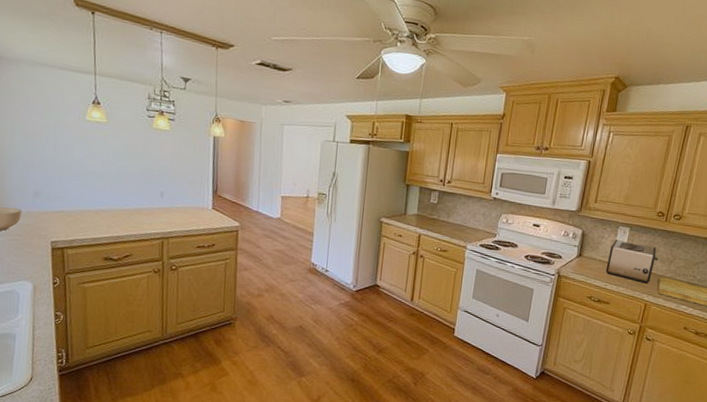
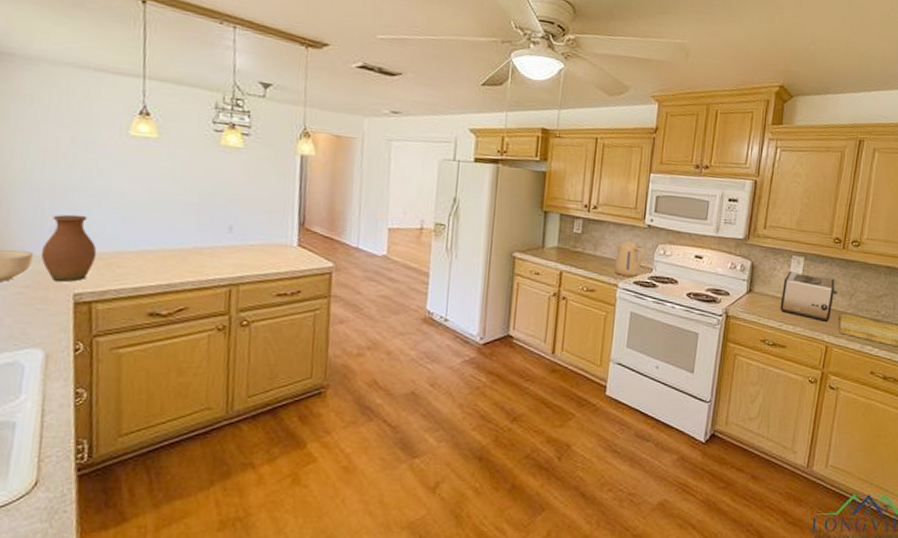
vase: none [27,181,66,232] -> present [40,214,97,282]
kettle: none [464,211,491,241] -> present [614,241,645,277]

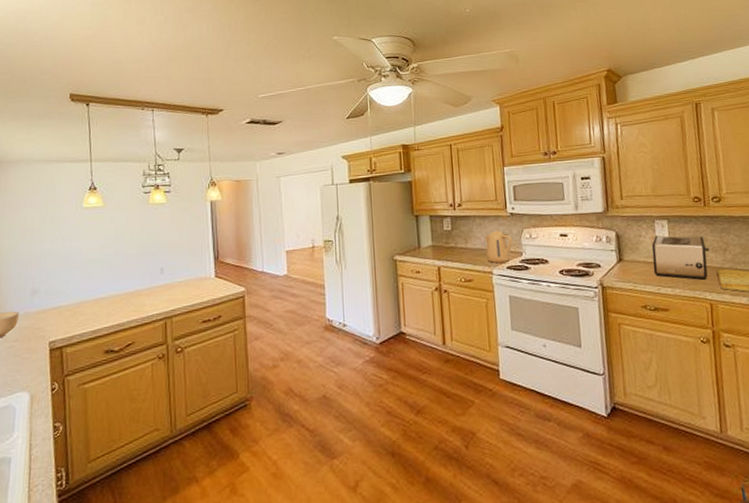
vase: present [40,214,97,282] -> none [24,276,65,333]

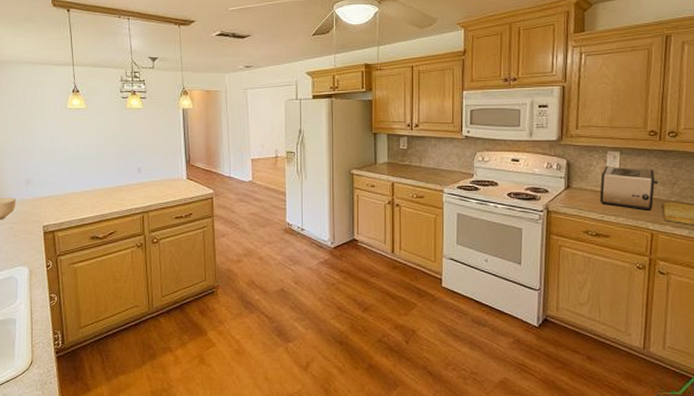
kettle: present [485,230,513,264] -> none [439,152,465,183]

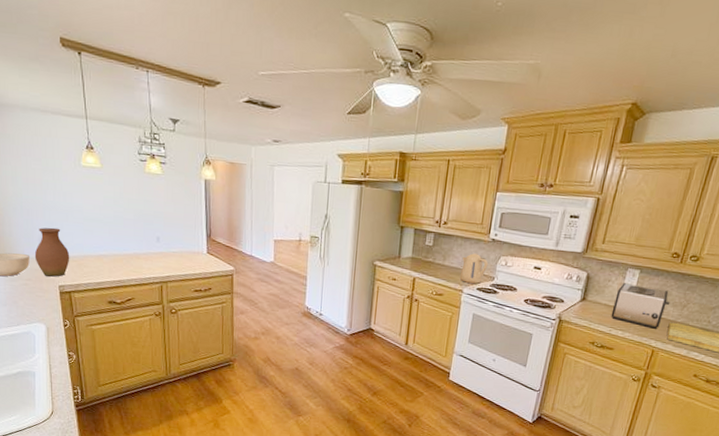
vase: none [20,169,55,217] -> present [34,227,70,277]
kettle: none [439,152,465,183] -> present [460,253,489,284]

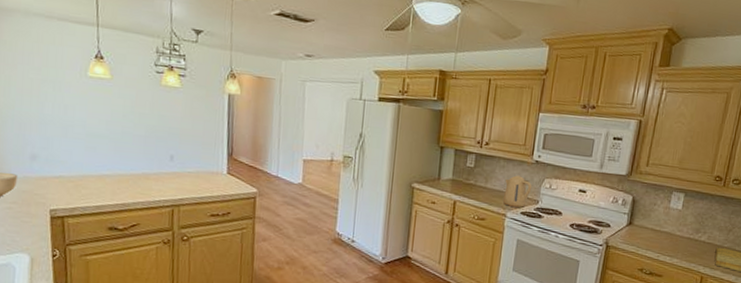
vase: present [34,227,70,277] -> none [23,143,67,200]
toaster: present [611,283,670,329] -> none [658,207,716,254]

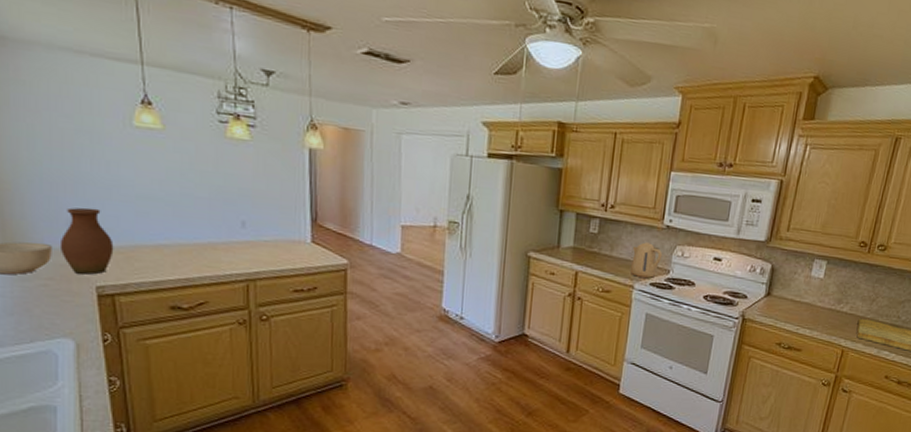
vase: none [23,143,67,200] -> present [59,207,114,275]

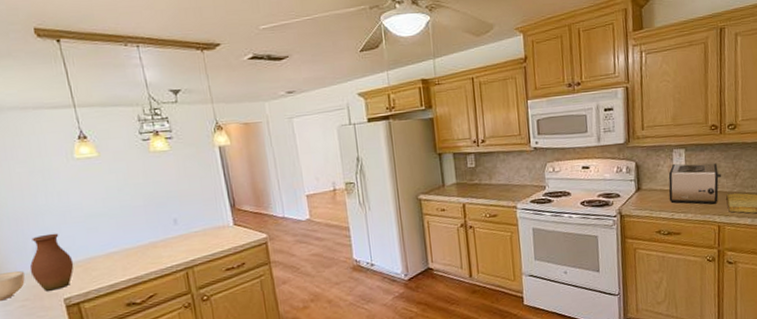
kettle: present [631,242,663,279] -> none [509,165,537,198]
toaster: none [798,275,859,326] -> present [668,163,722,205]

